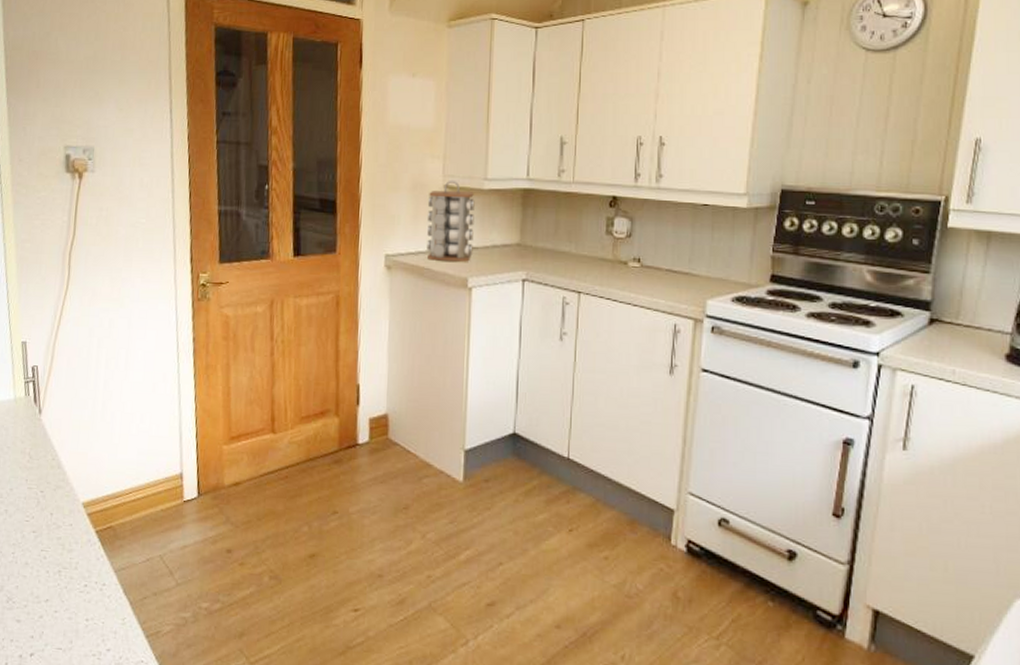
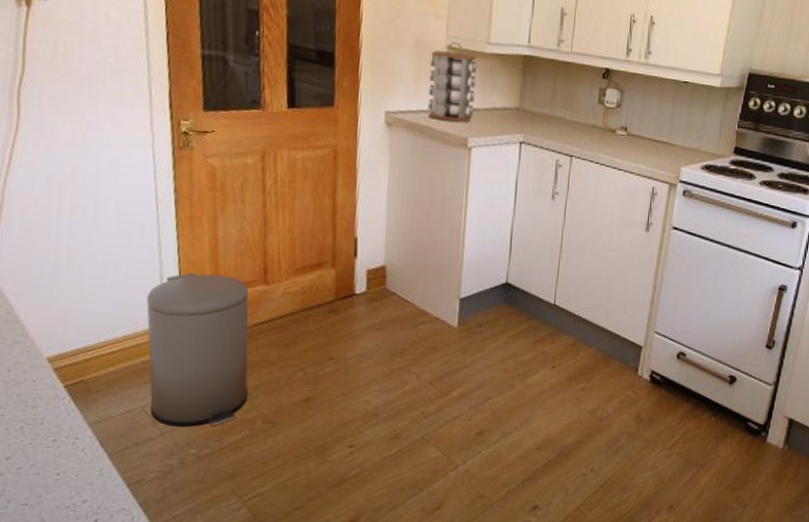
pedal bin: none [167,420,258,580] -> present [146,272,249,427]

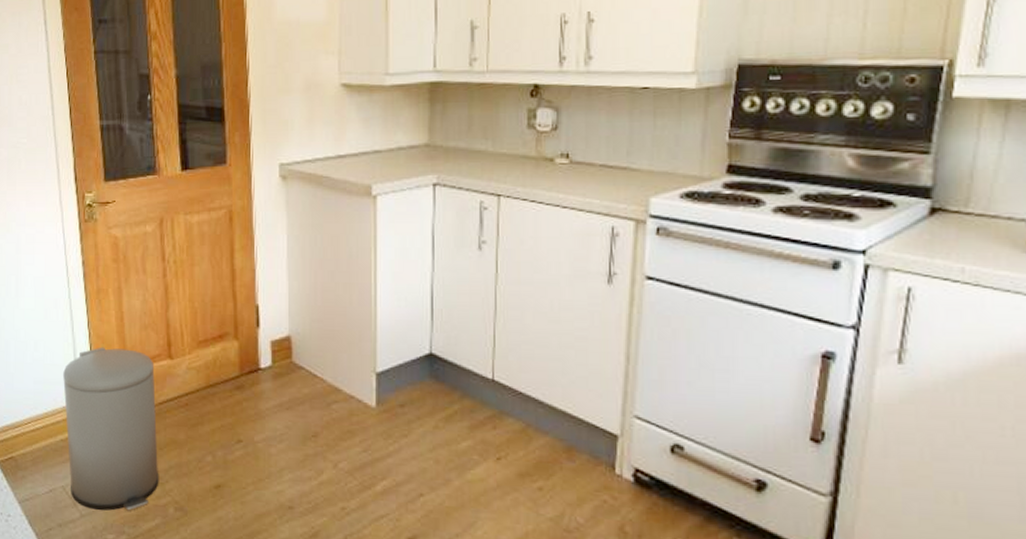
spice rack: present [428,41,477,123] -> none [323,77,376,169]

